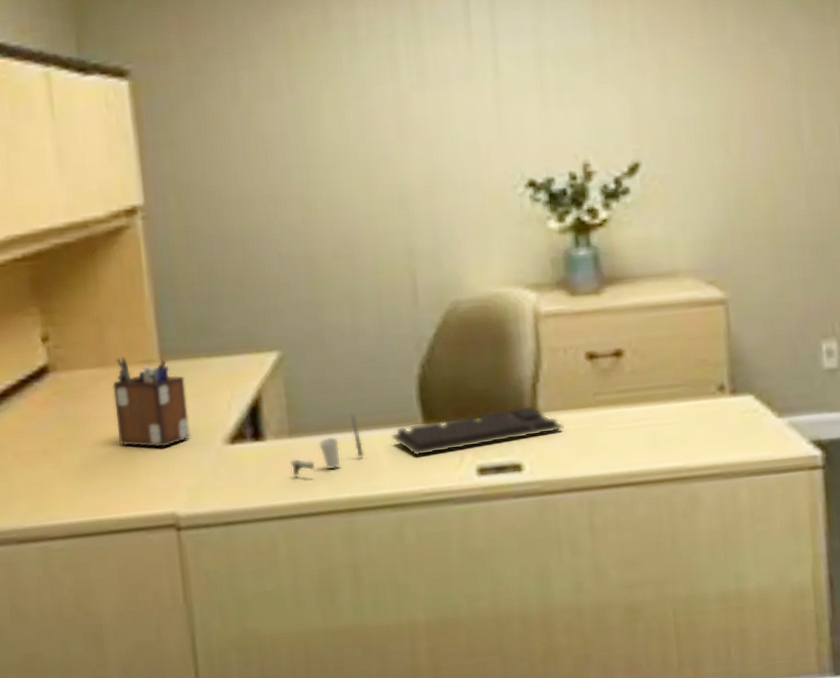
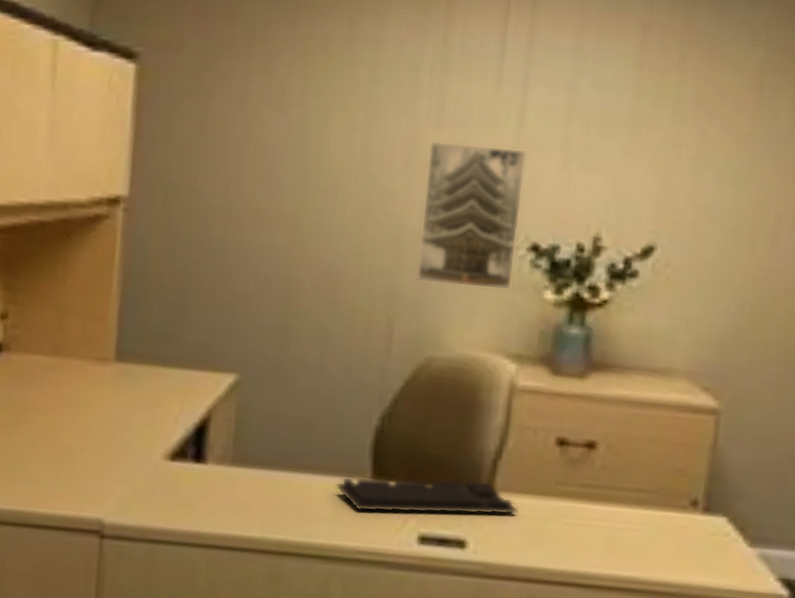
desk organizer: present [112,356,190,447] -> none [59,349,136,450]
cup: present [290,413,365,477] -> none [226,453,306,508]
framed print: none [418,97,518,235] -> present [416,140,527,291]

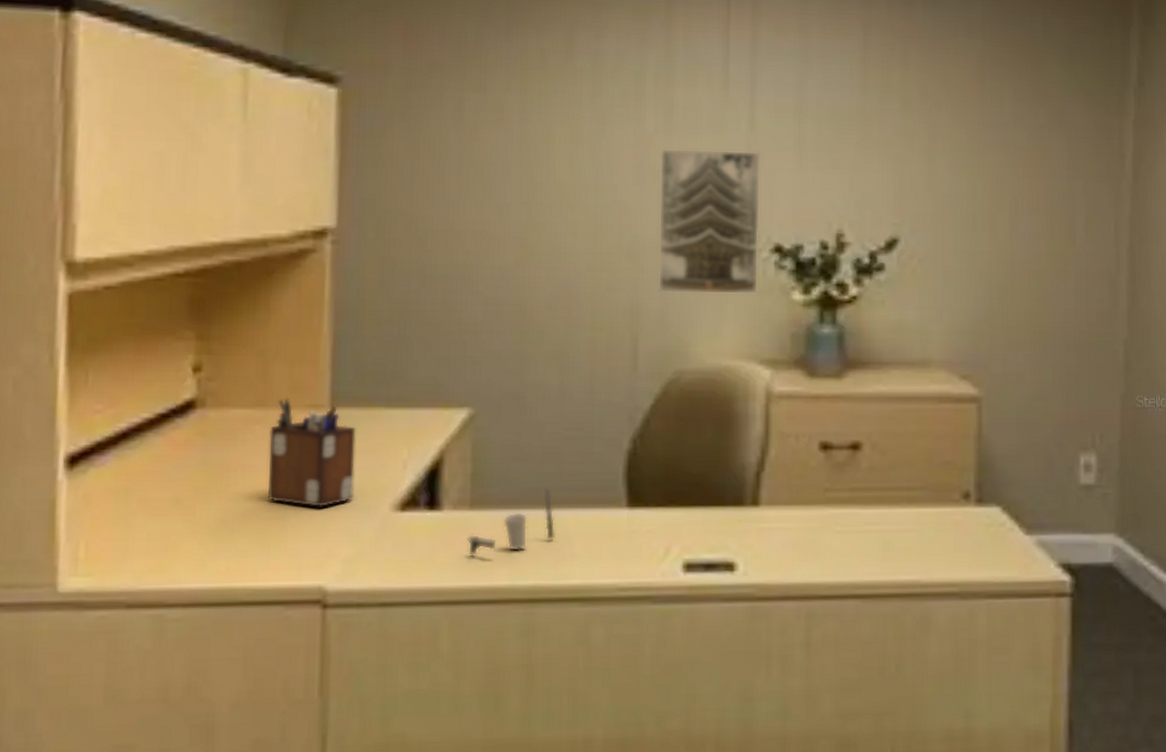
desk organizer: none [59,349,136,450] -> present [268,398,356,507]
cup: none [226,453,306,508] -> present [467,487,556,556]
keyboard: present [335,476,519,515] -> none [588,496,788,544]

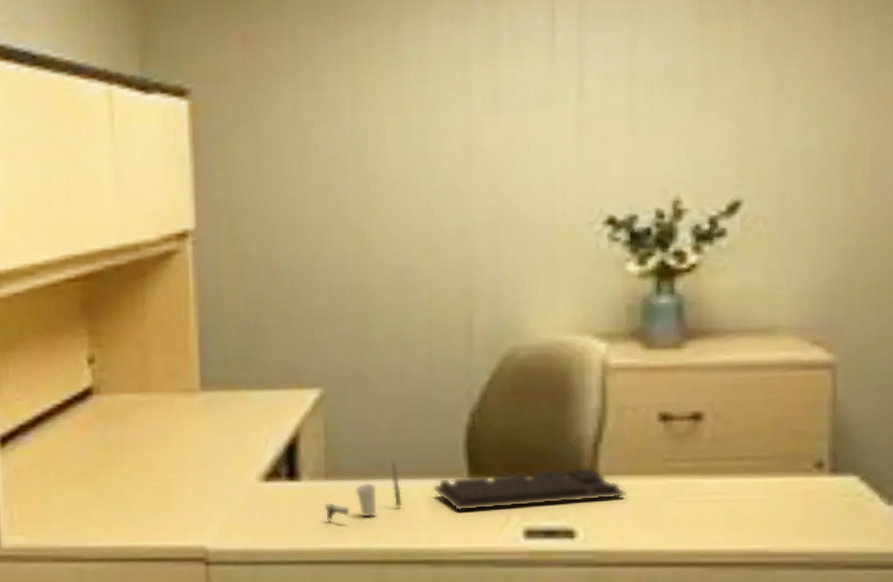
desk organizer: present [268,398,356,507] -> none [153,383,225,478]
keyboard: none [588,496,788,544] -> present [432,467,627,511]
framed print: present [657,148,761,295] -> none [488,123,592,273]

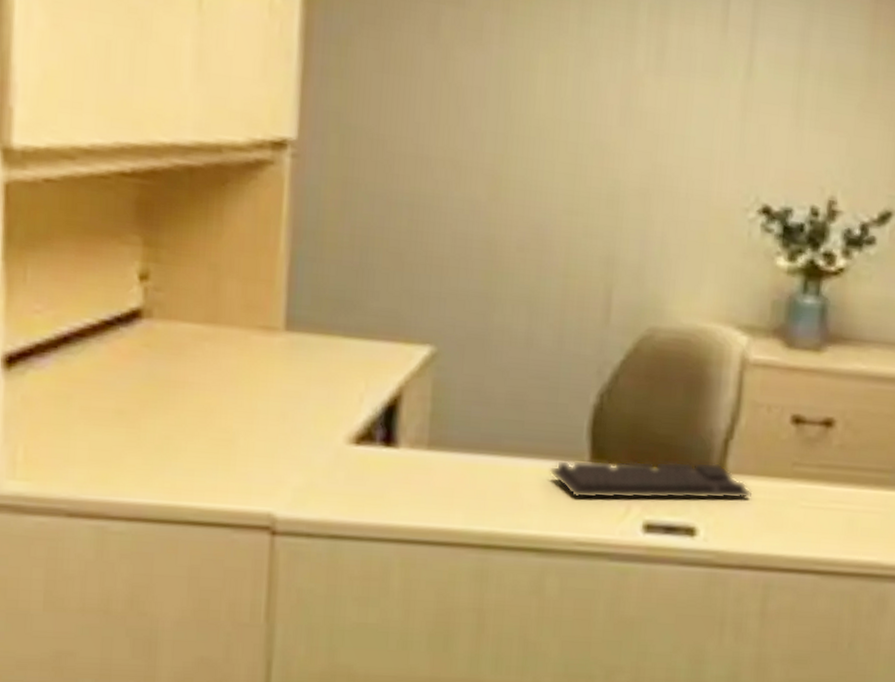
cup: present [324,460,403,521] -> none [423,435,515,497]

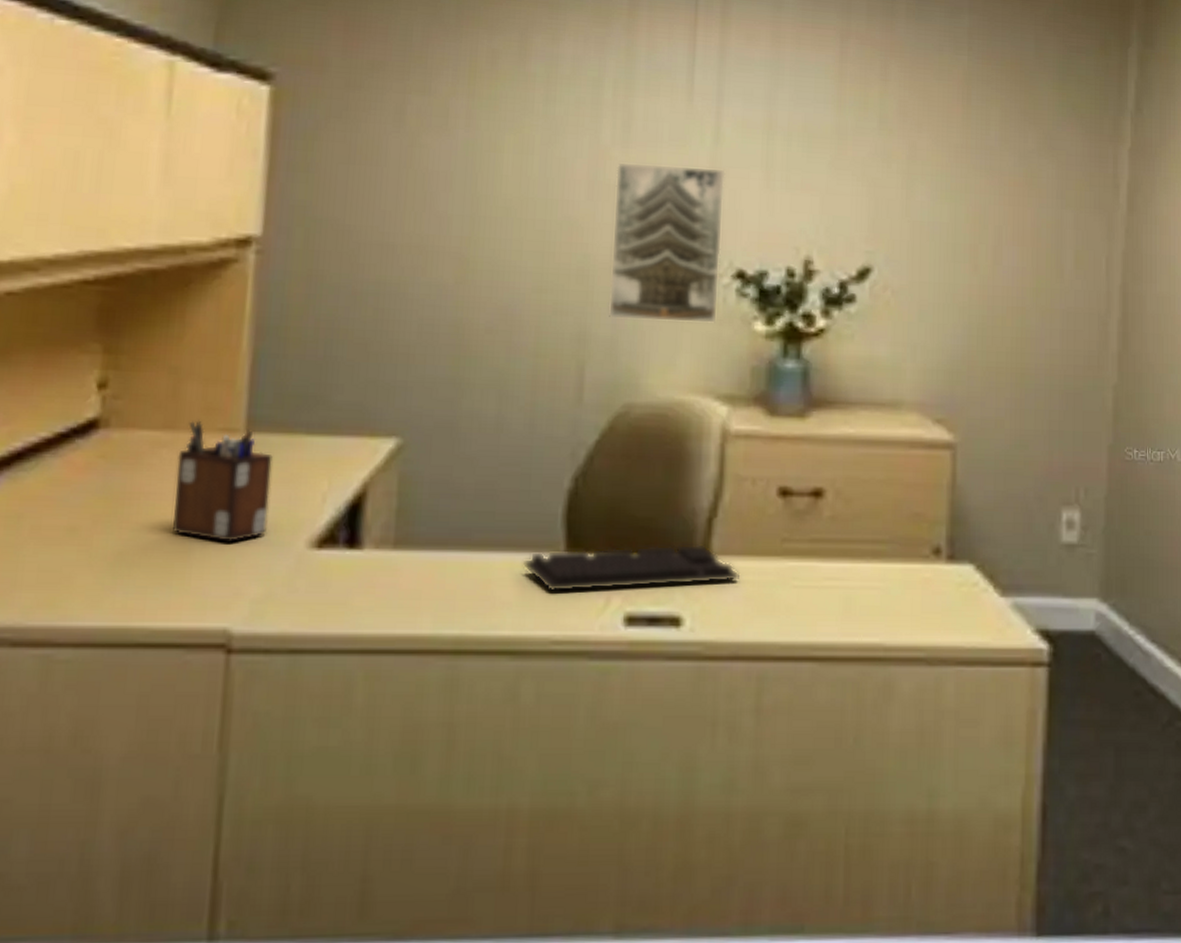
desk organizer: none [217,316,312,434] -> present [173,420,273,542]
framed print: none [636,89,756,257] -> present [608,161,725,324]

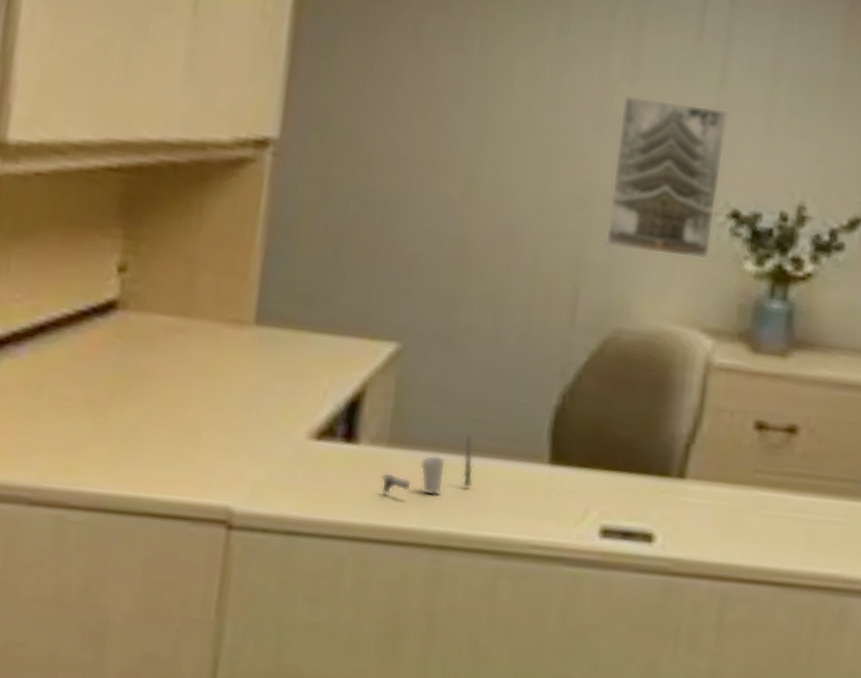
desk organizer: present [173,420,273,542] -> none [182,309,279,427]
cup: none [388,528,486,600] -> present [381,433,474,495]
keyboard: present [522,544,741,592] -> none [507,460,713,506]

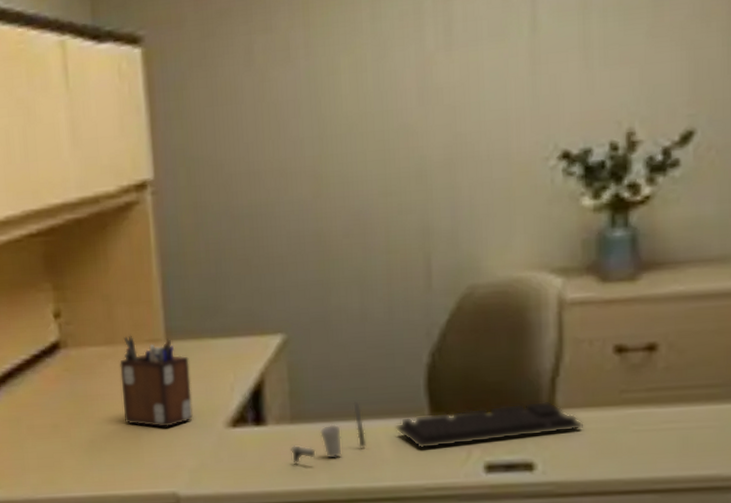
desk organizer: none [182,309,279,427] -> present [120,335,193,427]
keyboard: none [507,460,713,506] -> present [395,400,584,449]
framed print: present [605,95,729,260] -> none [442,56,547,212]

